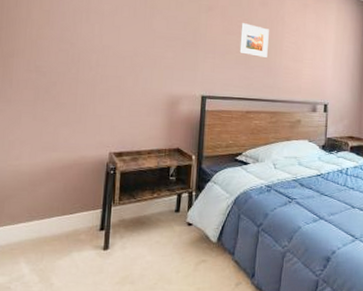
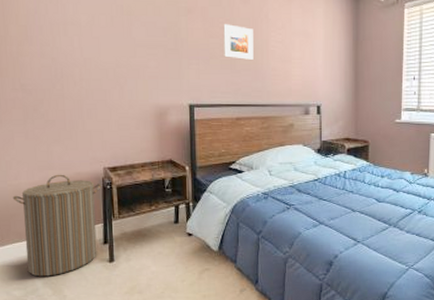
laundry hamper: none [10,156,105,263] -> present [12,174,101,277]

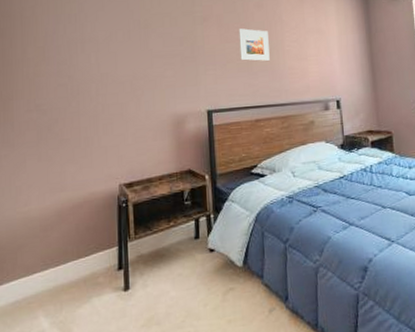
laundry hamper: present [12,174,101,277] -> none [21,195,116,316]

